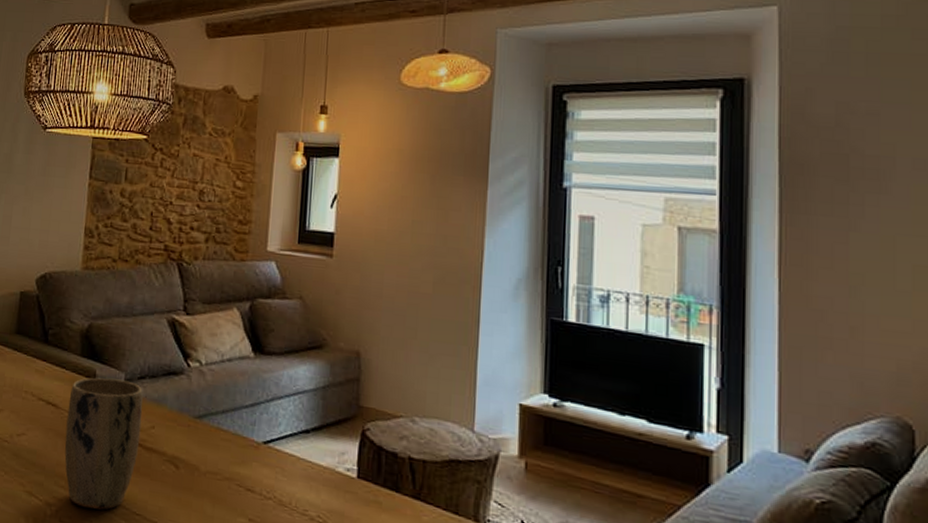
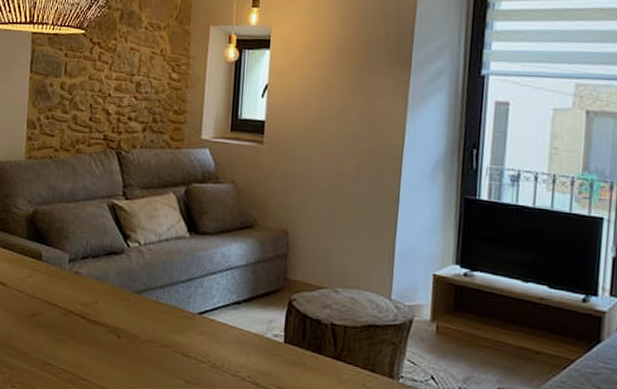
plant pot: present [65,377,143,510] -> none [14,258,87,376]

